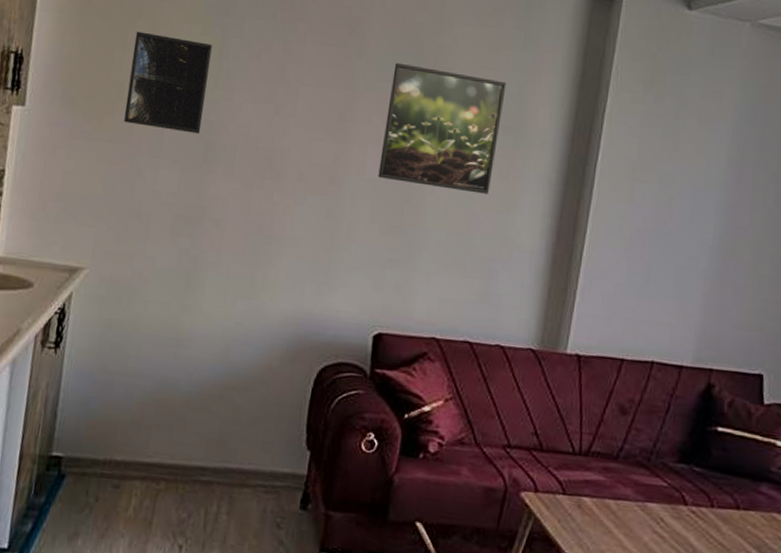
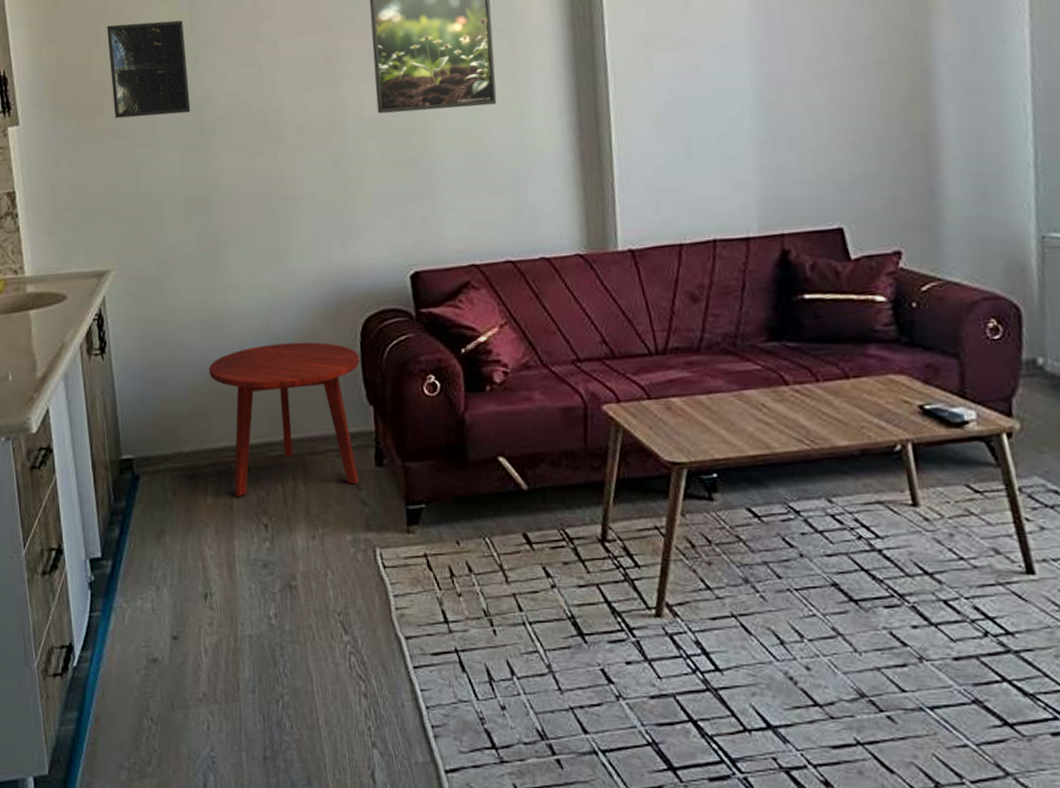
side table: none [156,372,309,523] -> present [209,342,361,497]

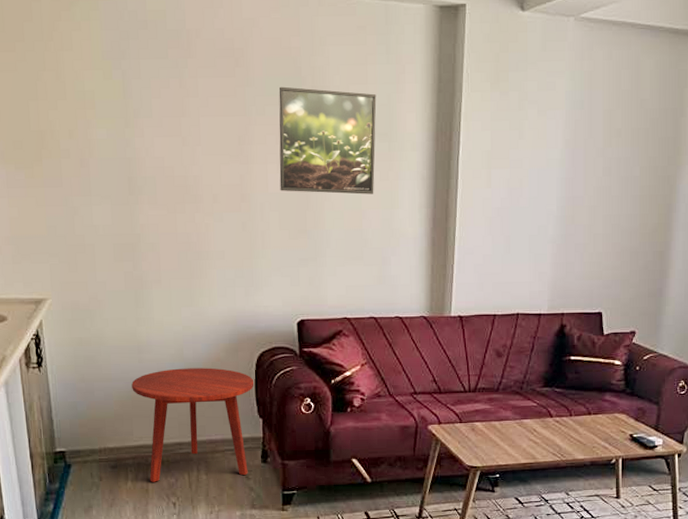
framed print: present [106,20,191,119] -> none [44,82,121,171]

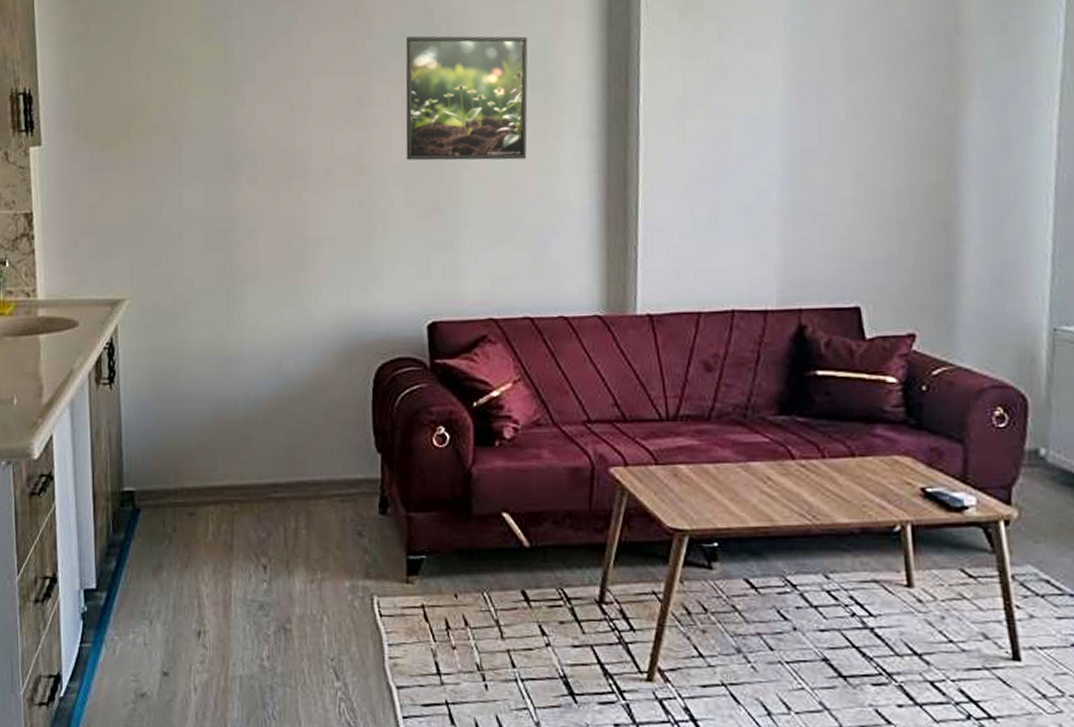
side table: present [132,368,255,482] -> none [218,385,371,536]

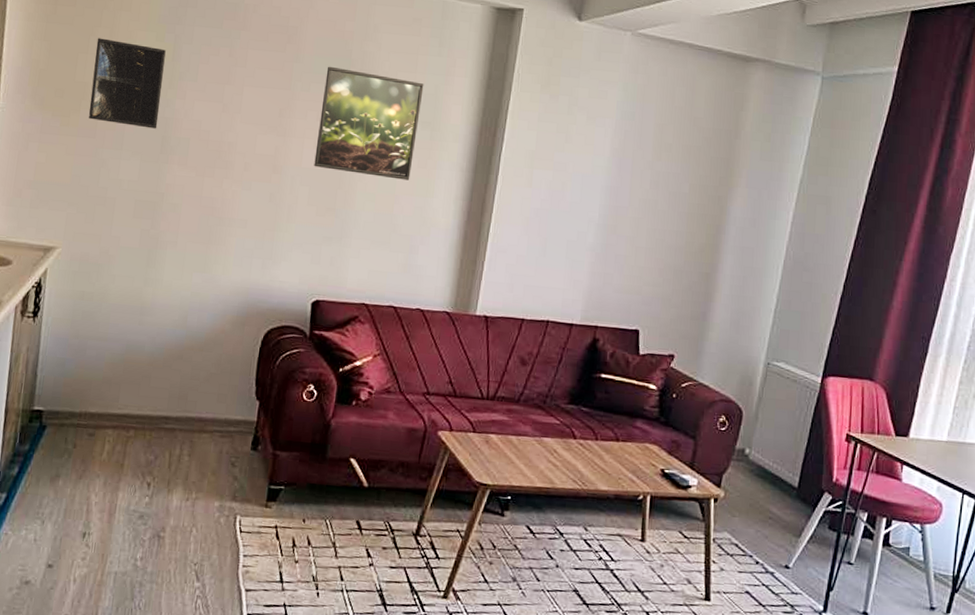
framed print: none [137,50,218,146] -> present [88,38,166,129]

